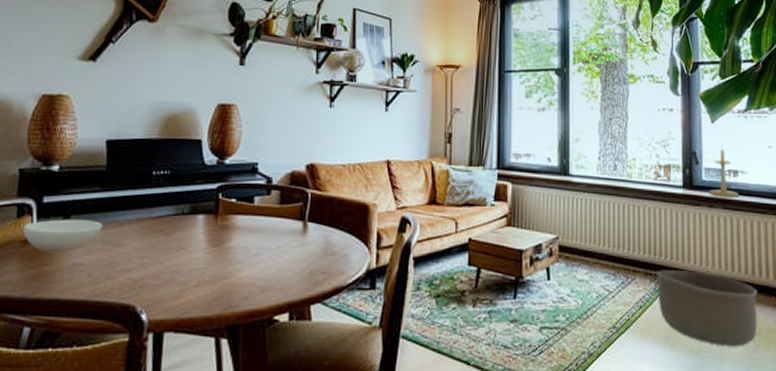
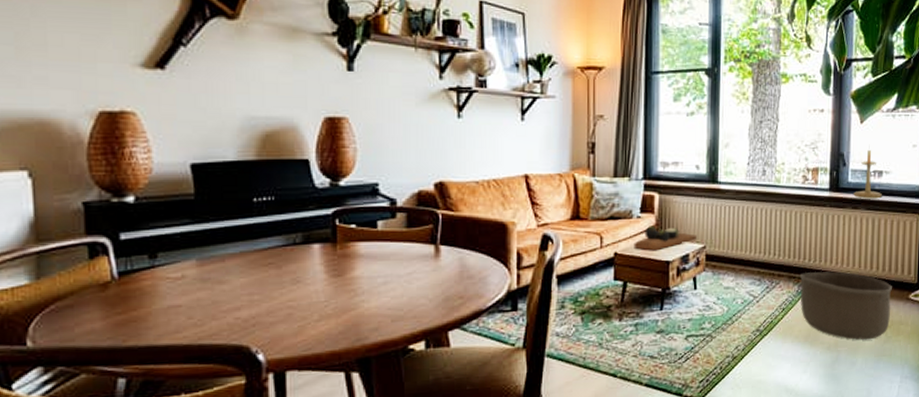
bowl: present [23,219,103,253] -> none [100,256,199,296]
decorative tray: none [487,214,549,239] -> present [633,226,696,251]

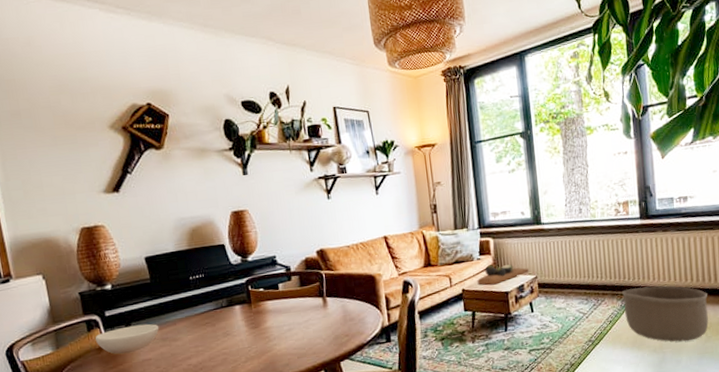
bowl: none [100,256,199,296] -> present [95,324,159,354]
candlestick: present [853,144,882,199] -> none [662,175,689,223]

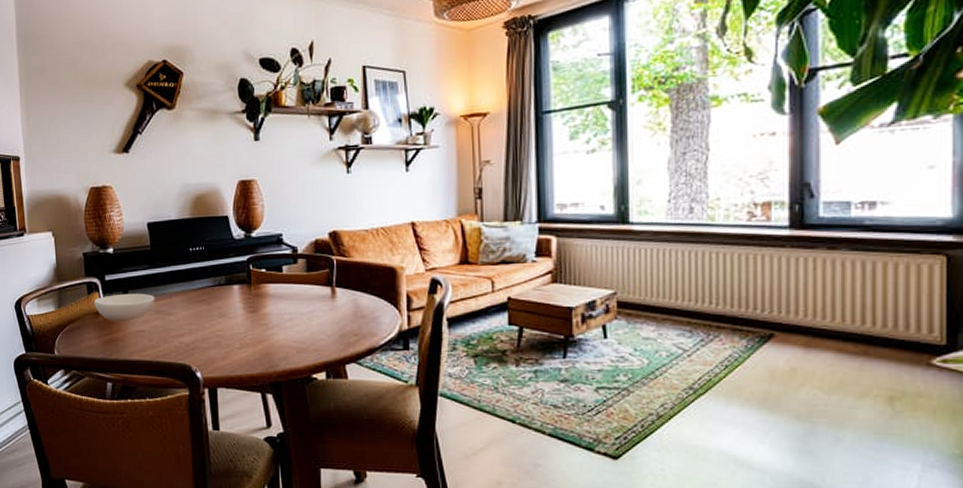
decorative tray: present [477,264,529,285] -> none [529,270,604,296]
basket: present [621,285,709,342] -> none [748,325,901,413]

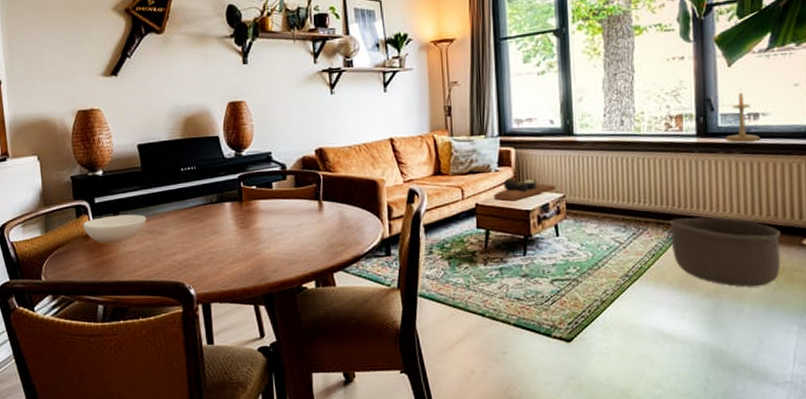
decorative tray: none [529,270,604,296] -> present [493,178,555,201]
basket: none [748,325,901,413] -> present [669,217,780,287]
candlestick: none [828,169,877,237] -> present [725,87,760,143]

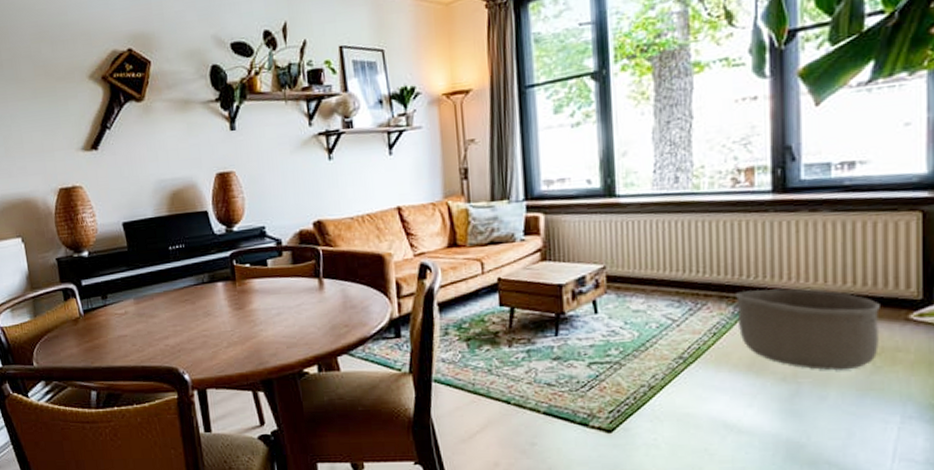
bowl: present [83,214,147,244] -> none [72,296,136,328]
decorative tray: present [493,178,555,201] -> none [519,248,593,275]
candlestick: present [725,87,760,143] -> none [810,130,856,199]

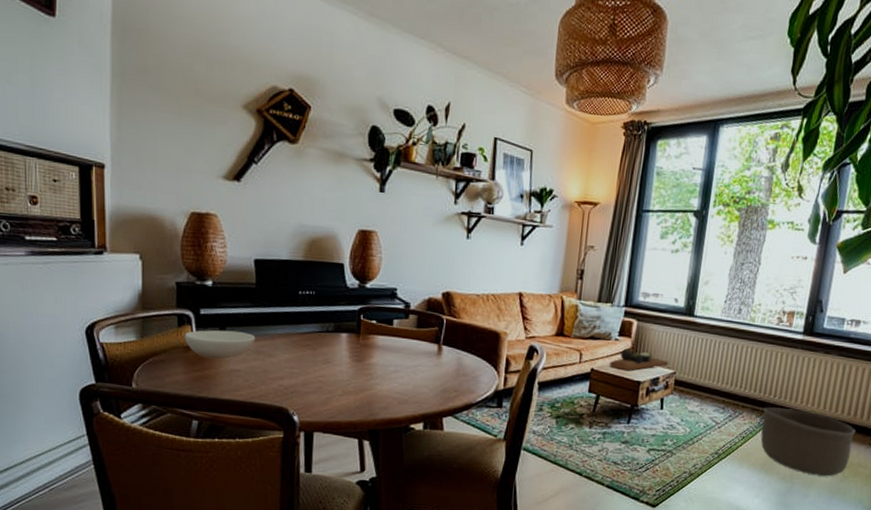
bowl: none [72,296,136,328] -> present [185,330,256,359]
decorative tray: none [519,248,593,275] -> present [609,348,668,371]

